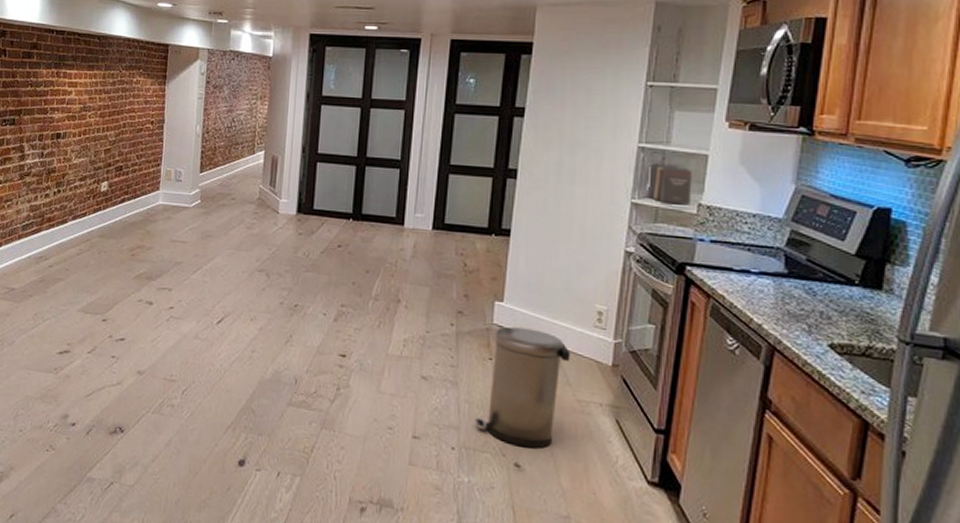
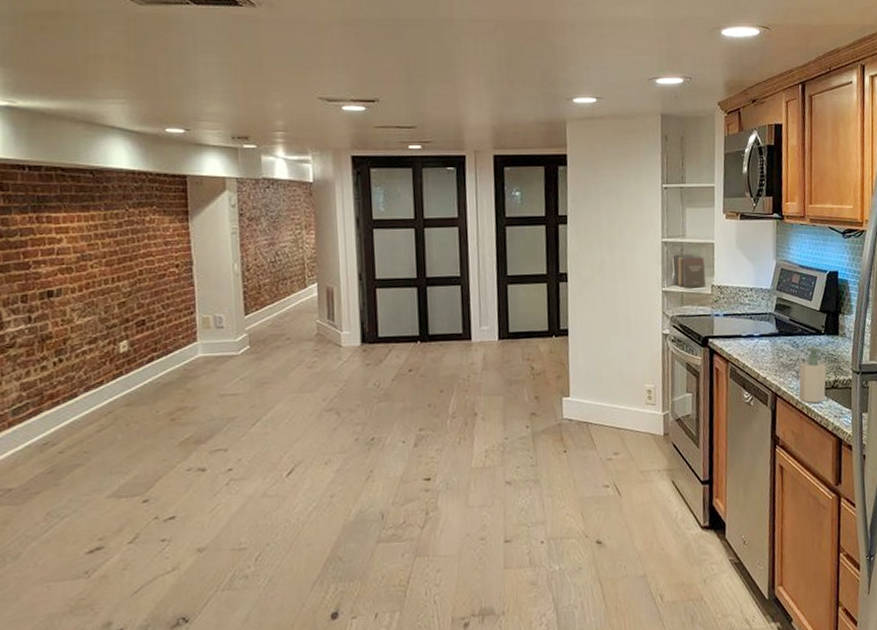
pedal bin: present [475,326,571,449] -> none [558,416,631,526]
soap bottle: none [809,299,856,371] -> present [799,348,827,404]

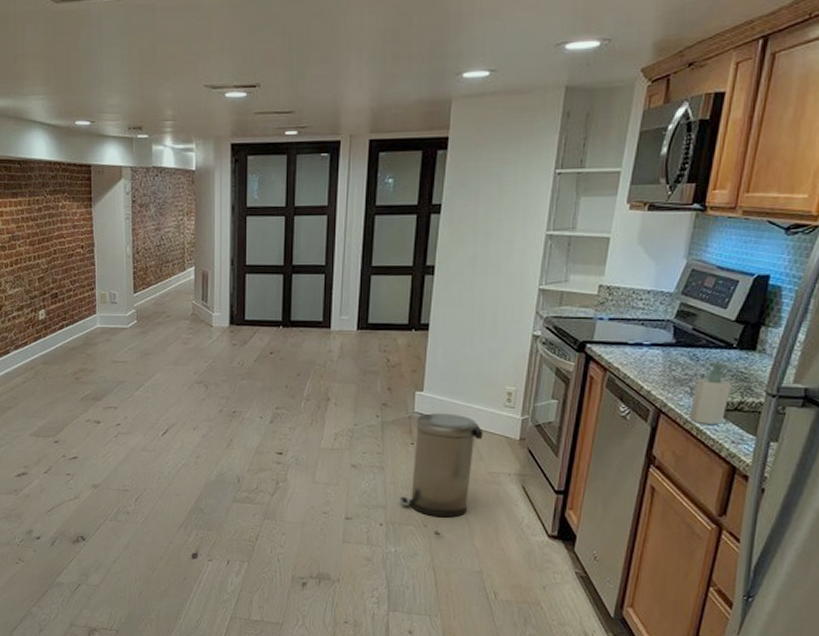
pedal bin: none [558,416,631,526] -> present [399,413,484,518]
books: present [671,254,706,289] -> none [553,250,596,288]

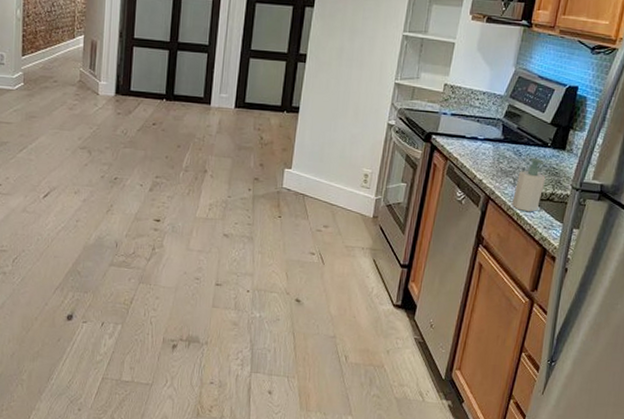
pedal bin: present [399,413,484,518] -> none [266,189,343,287]

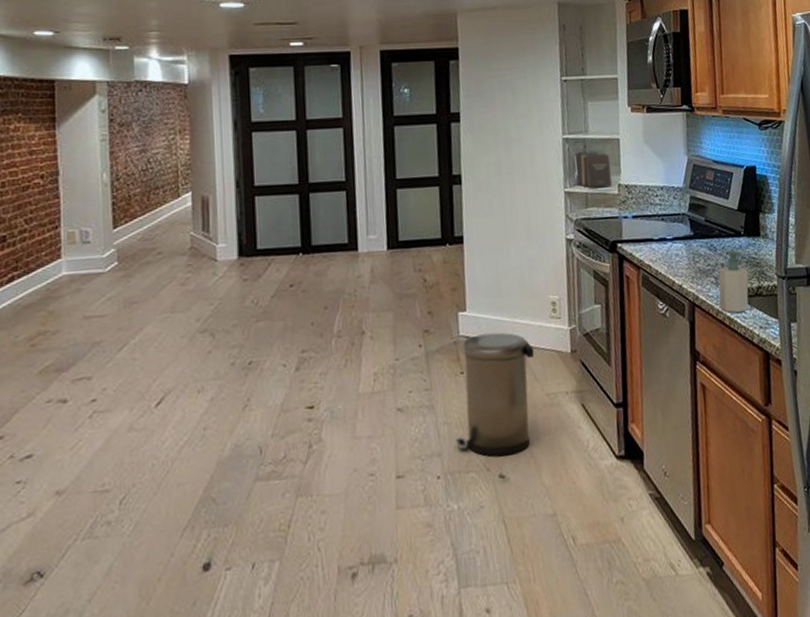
pedal bin: none [266,189,343,287] -> present [455,332,535,458]
books: none [407,50,443,85] -> present [574,152,612,189]

